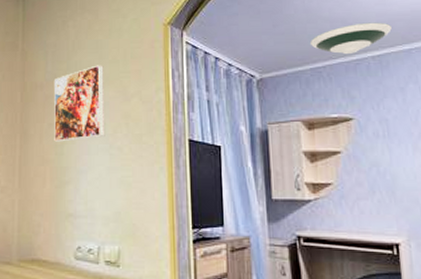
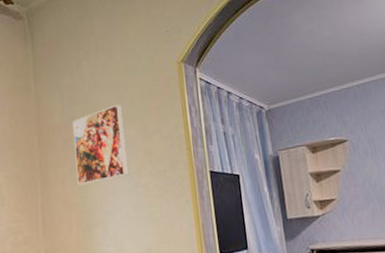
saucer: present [309,22,392,55] -> none [307,55,371,85]

